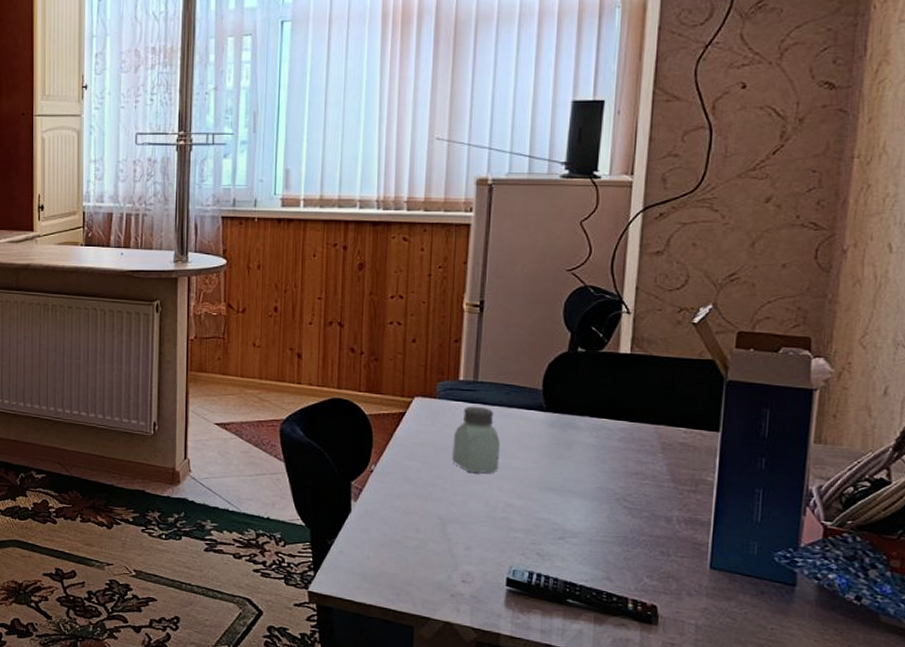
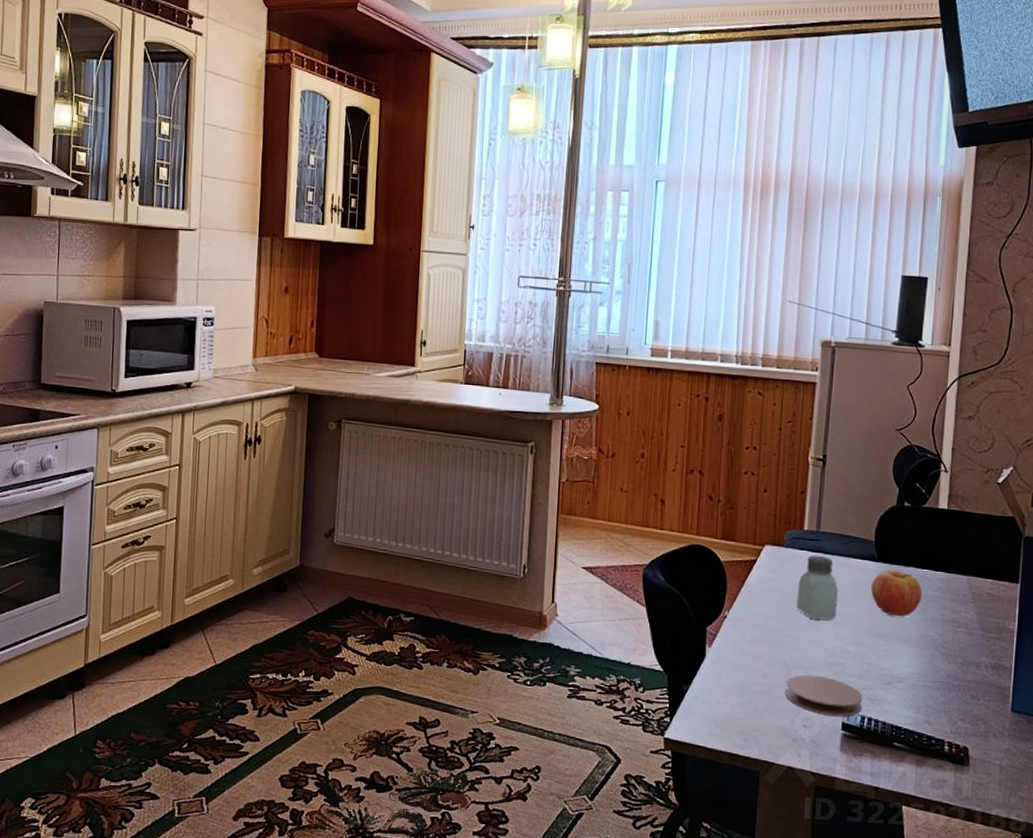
coaster: none [442,529,531,572] -> present [786,674,863,716]
fruit: none [538,420,601,469] -> present [870,570,923,617]

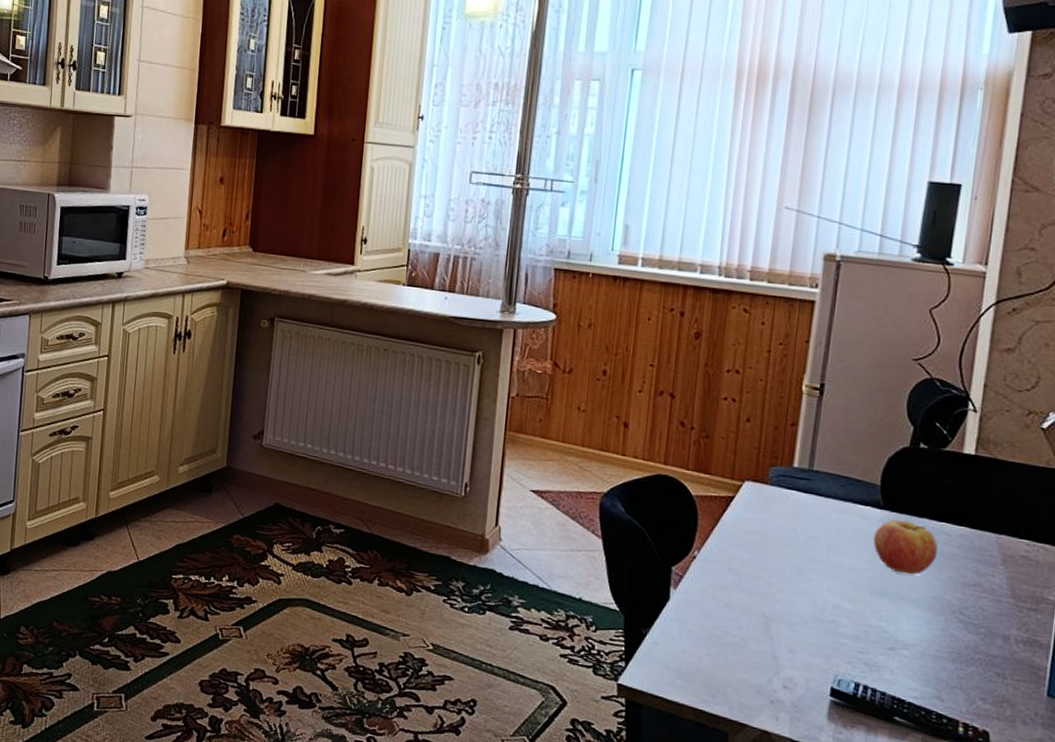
coaster: present [786,674,863,716] -> none [763,629,858,681]
saltshaker: present [797,555,838,620] -> none [781,496,833,571]

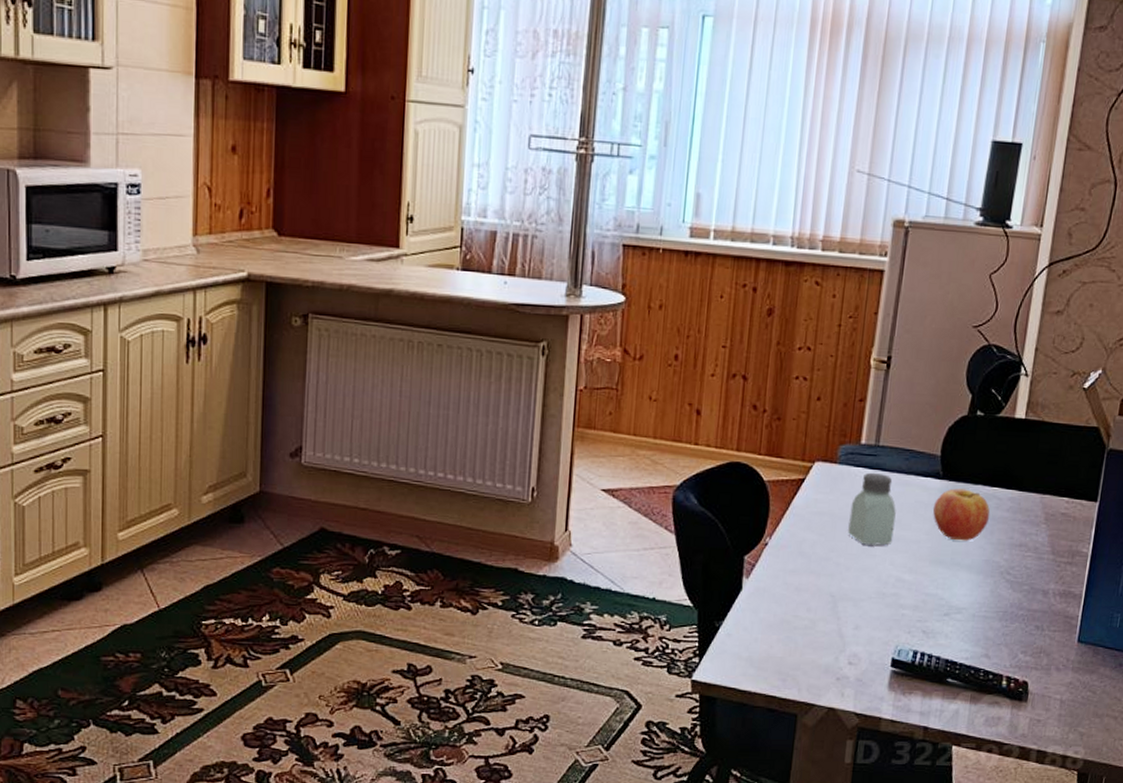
saltshaker: none [781,496,833,571] -> present [848,472,896,546]

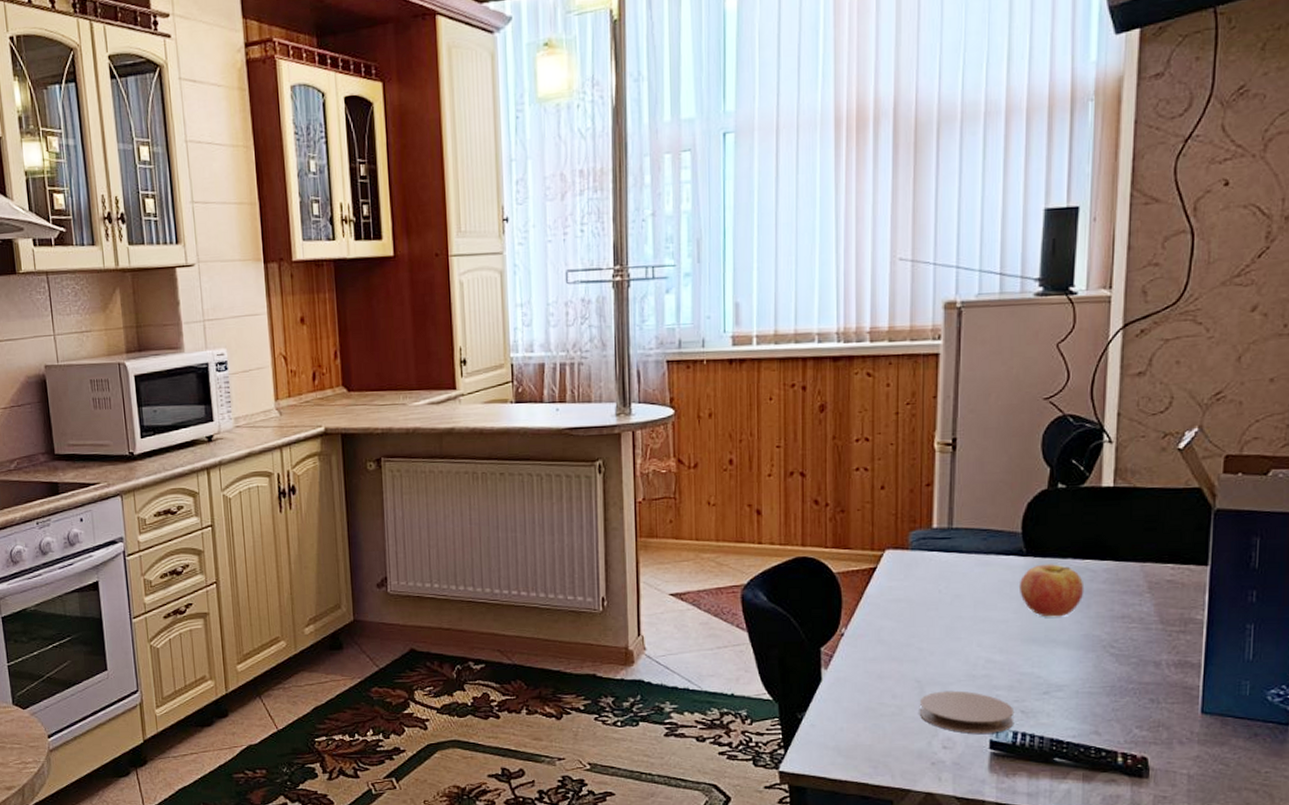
coaster: none [831,607,917,652] -> present [920,690,1015,734]
saltshaker: present [848,472,896,546] -> none [928,555,978,628]

